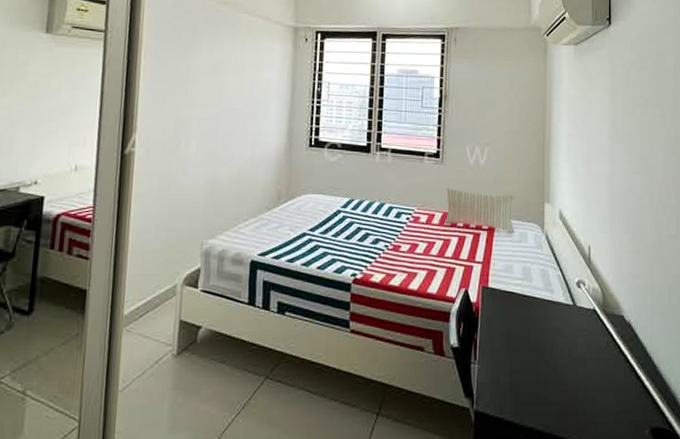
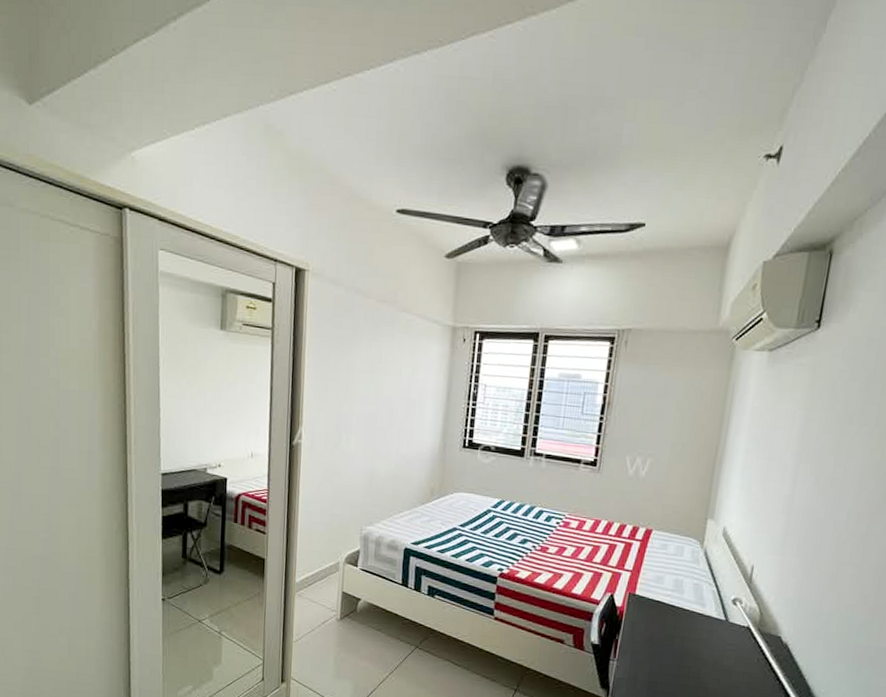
pillow: present [445,187,515,234] -> none [596,496,675,547]

